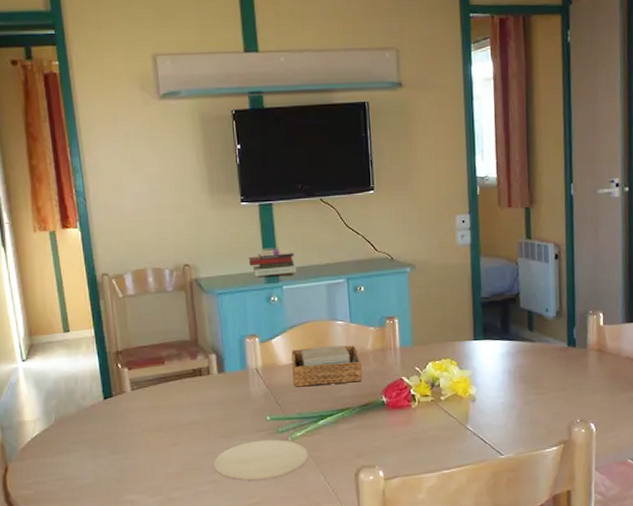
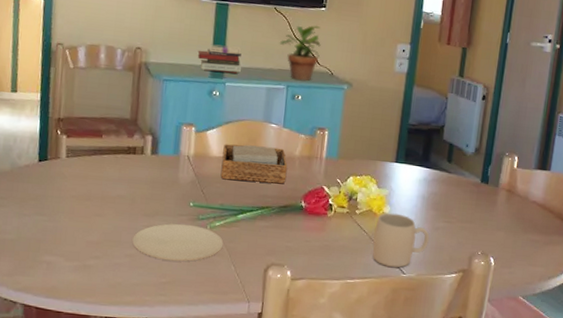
potted plant: none [331,210,376,271] -> present [279,25,321,81]
mug: none [463,393,523,450] -> present [373,213,430,268]

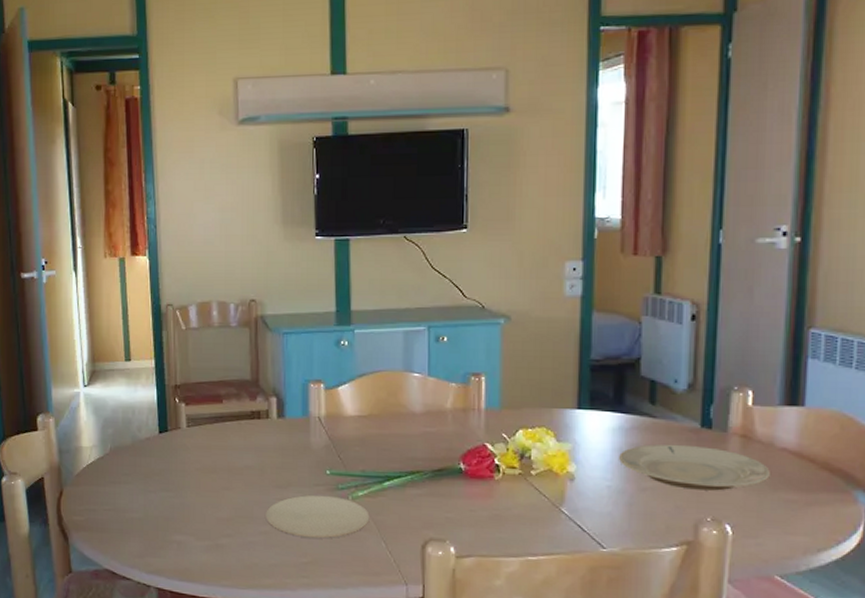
books: present [197,44,242,74] -> none [318,286,372,319]
napkin holder: present [220,144,288,184] -> none [358,400,438,444]
potted plant: present [279,25,321,81] -> none [413,250,466,319]
mug: present [373,213,430,268] -> none [558,472,634,540]
plate: none [422,194,524,232] -> present [619,444,770,491]

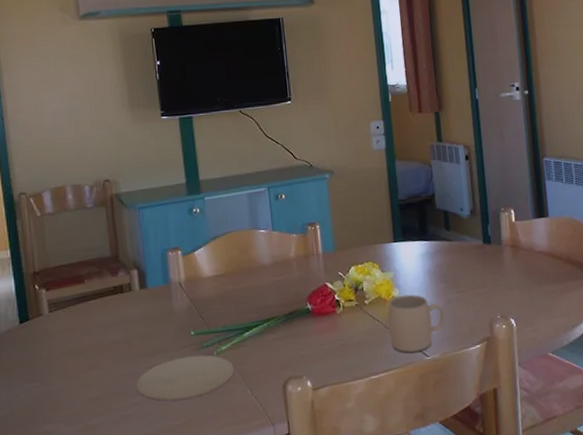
mug: none [558,472,634,540] -> present [387,294,446,353]
plate: present [619,444,770,491] -> none [429,258,534,295]

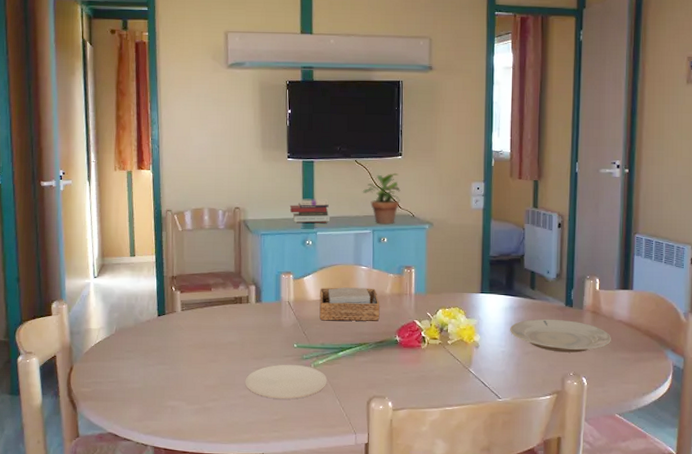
books: none [169,157,219,190] -> present [289,198,331,224]
napkin holder: none [215,253,287,299] -> present [319,287,380,321]
potted plant: none [251,119,295,180] -> present [362,172,401,225]
mug: present [387,294,446,353] -> none [467,341,521,393]
plate: none [429,258,534,295] -> present [510,318,611,353]

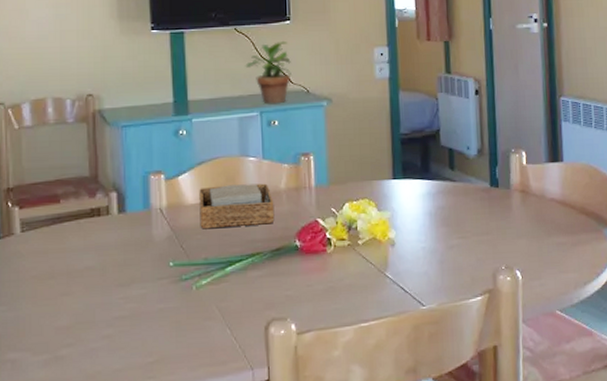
plate: present [245,364,328,399] -> none [108,288,214,336]
books: present [289,198,331,224] -> none [156,76,208,110]
plate: present [510,318,611,353] -> none [430,203,544,243]

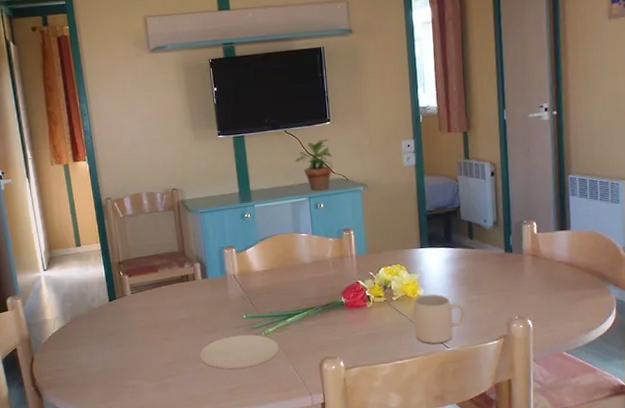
plate: none [108,288,214,336] -> present [199,334,279,369]
napkin holder: present [199,183,275,229] -> none [263,254,324,290]
mug: none [382,237,445,300] -> present [413,294,466,344]

